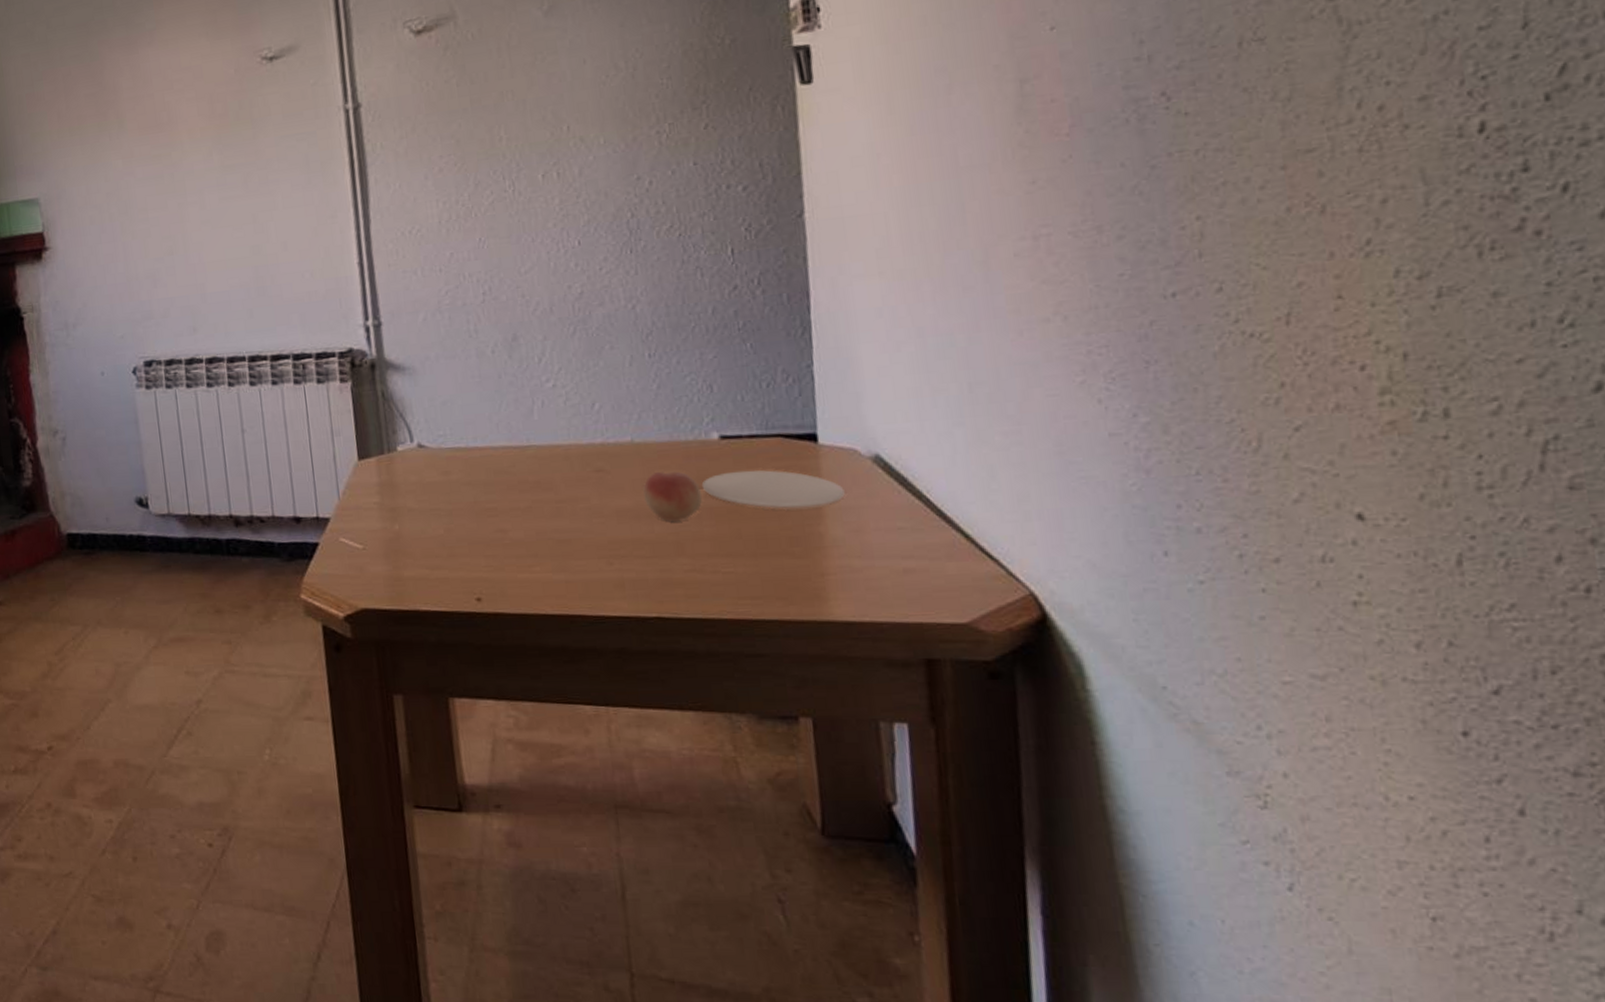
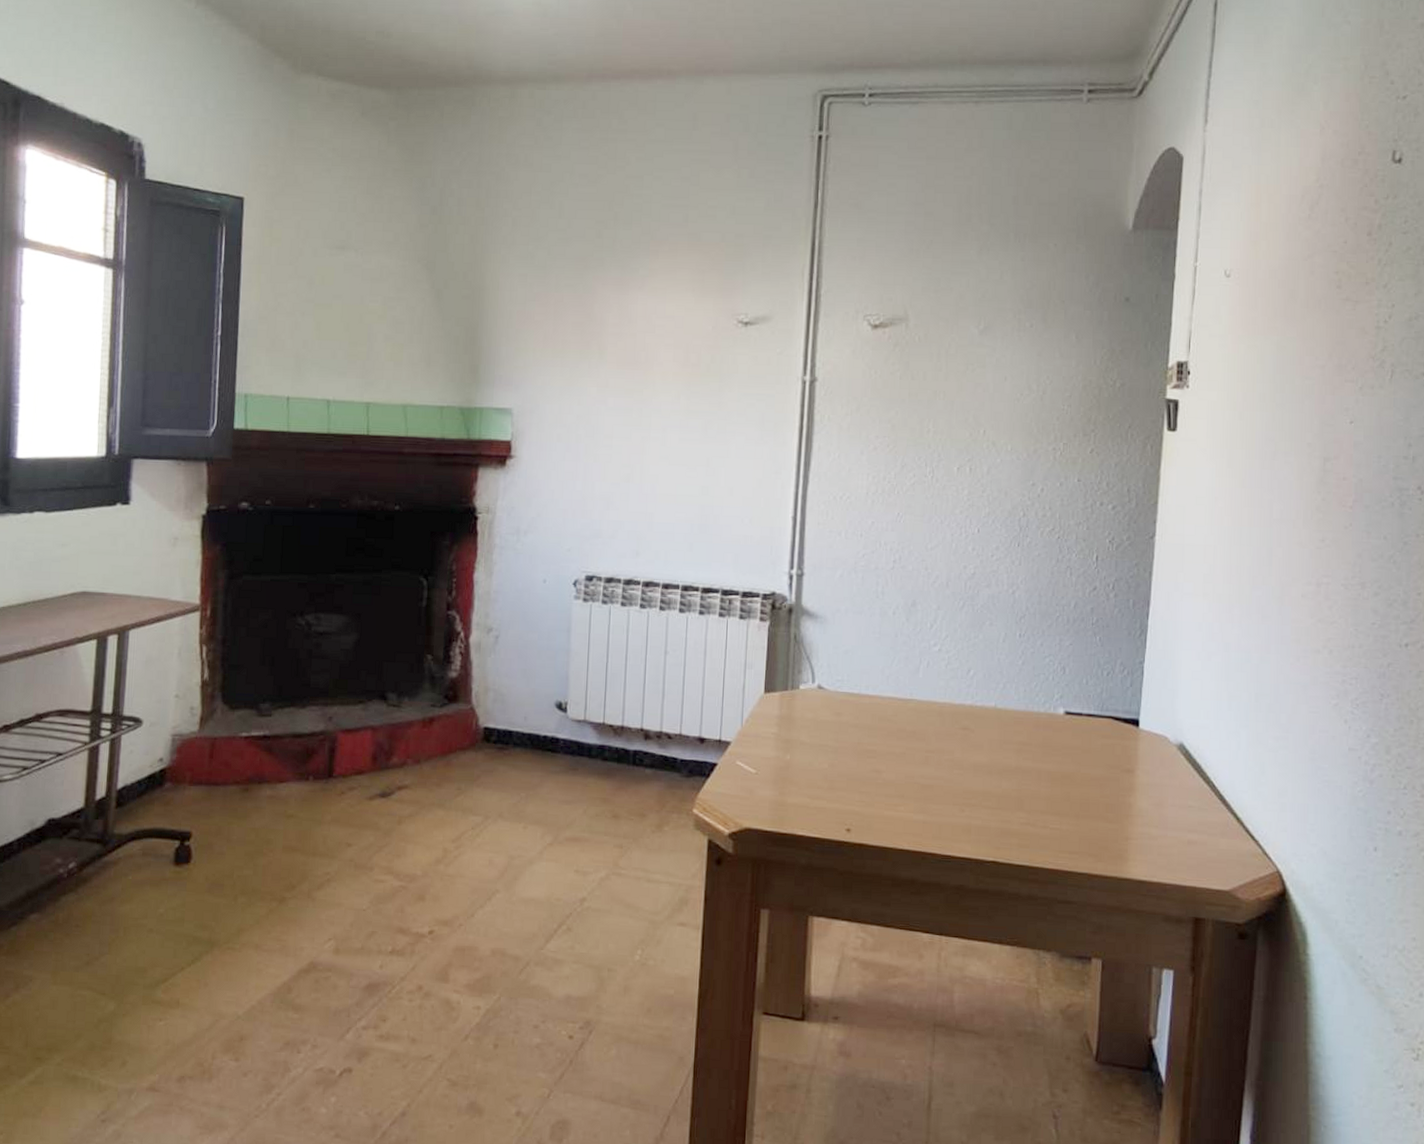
fruit: present [643,471,703,521] -> none [998,736,1044,780]
plate: present [701,470,845,510] -> none [1044,743,1153,782]

